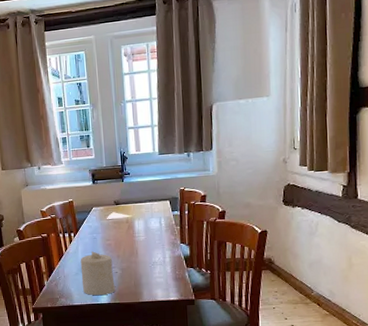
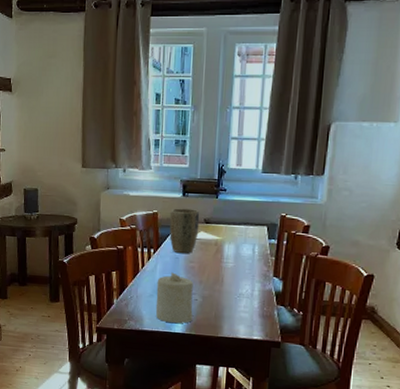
plant pot: none [84,193,111,234] -> present [169,208,200,253]

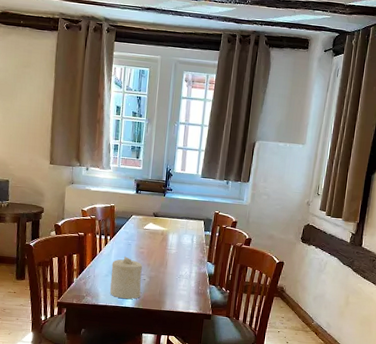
plant pot: present [169,208,200,253] -> none [124,203,150,241]

